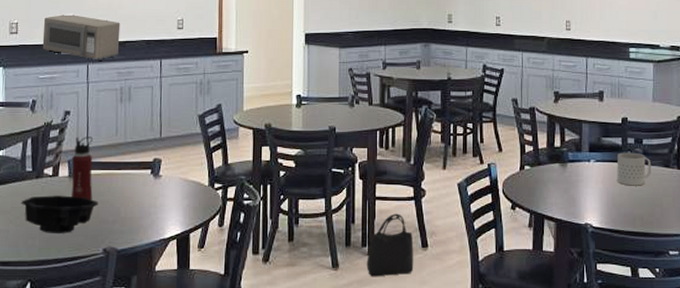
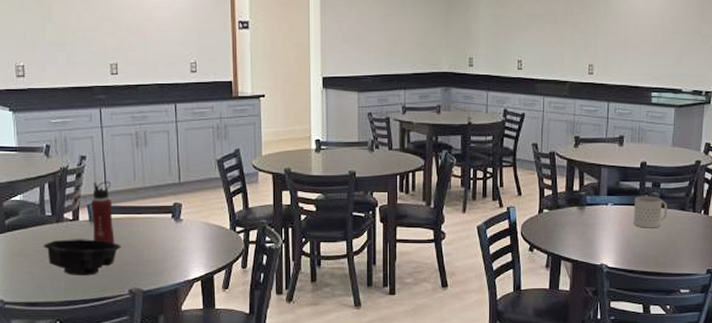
microwave: present [42,14,121,62] -> none [50,57,132,106]
handbag: present [366,213,414,277] -> none [388,255,434,315]

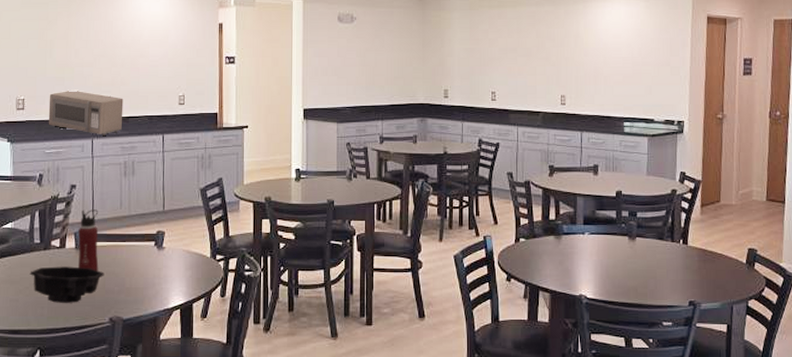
microwave: none [50,57,132,106] -> present [48,91,124,137]
mug: present [633,196,668,228] -> none [611,225,646,258]

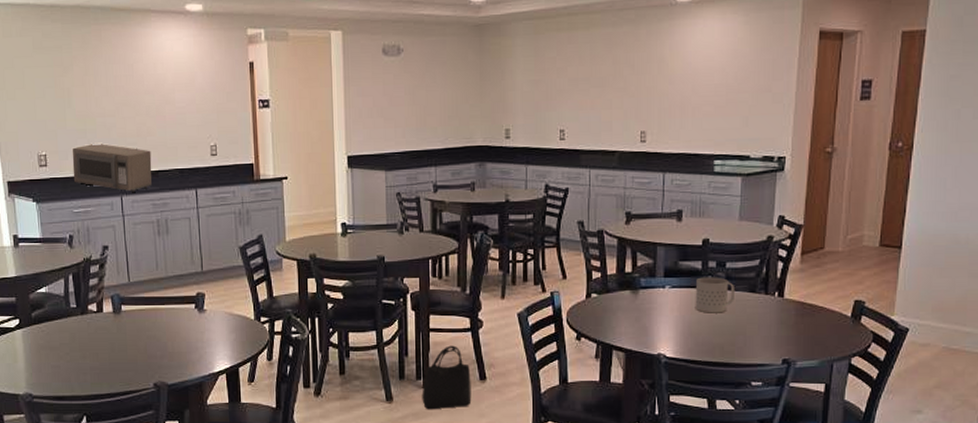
takeout container: present [29,266,104,303] -> none [69,331,145,369]
water bottle: present [78,209,99,271] -> none [115,271,139,336]
handbag: none [365,284,411,346] -> present [422,345,472,410]
mug: none [611,225,646,258] -> present [695,277,736,313]

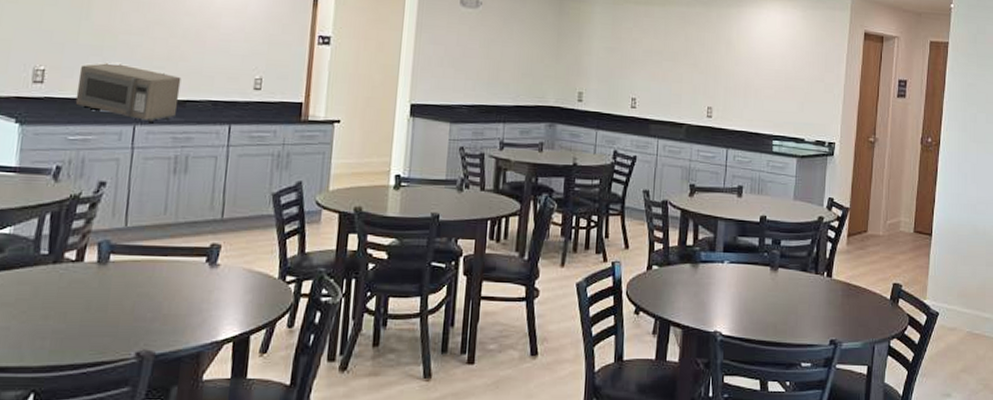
handbag: present [422,345,472,410] -> none [464,316,522,389]
mug: present [695,277,736,313] -> none [751,254,789,291]

